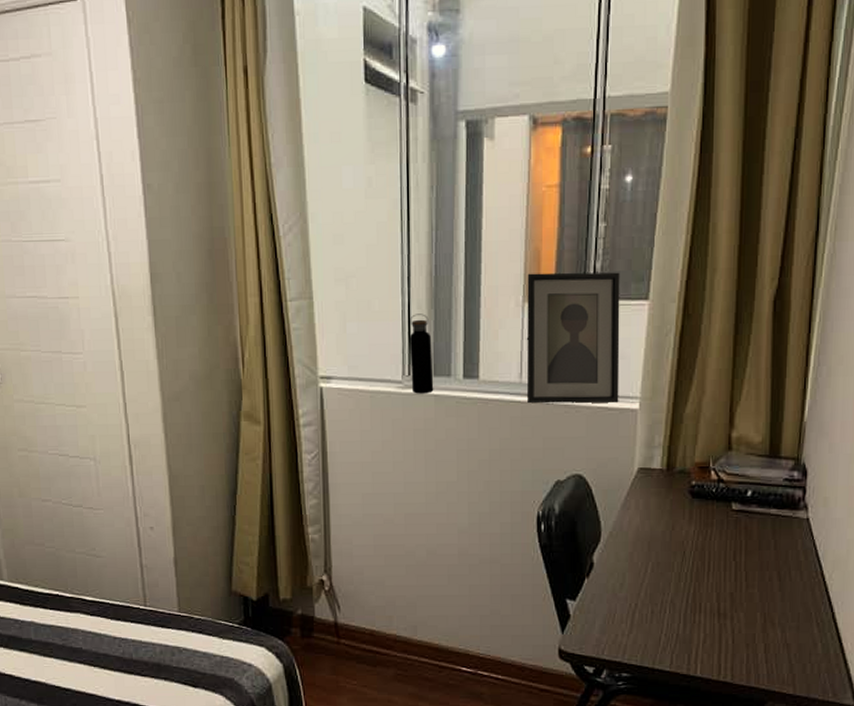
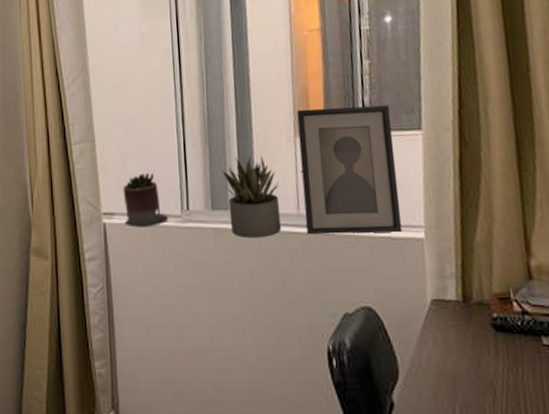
succulent planter: none [342,335,388,393] -> present [123,173,168,228]
water bottle: present [409,314,434,395] -> none [186,151,213,229]
succulent plant: none [447,320,504,406] -> present [222,156,282,239]

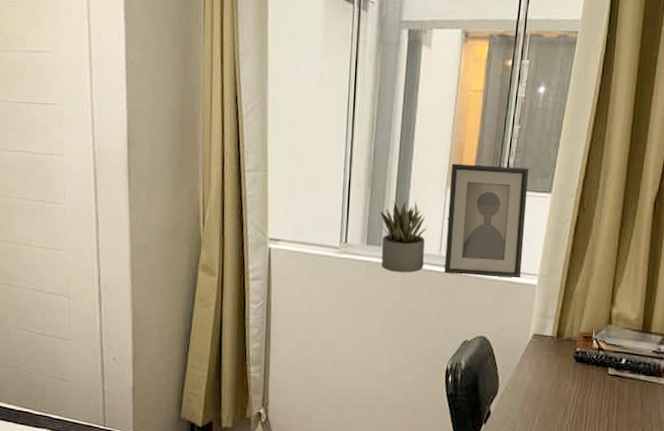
succulent planter: present [123,173,168,228] -> none [288,206,328,255]

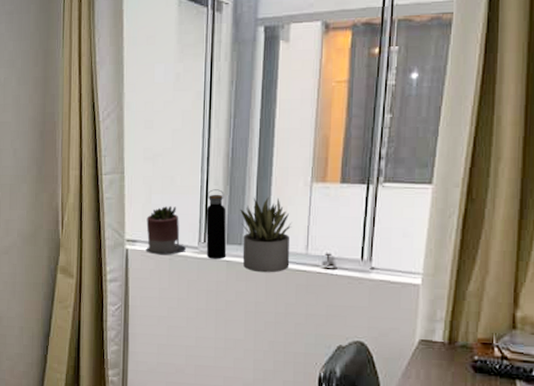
succulent planter: none [288,206,328,255] -> present [146,206,186,255]
water bottle: none [347,190,367,260] -> present [206,189,227,260]
picture frame: present [444,163,529,279] -> none [313,157,405,278]

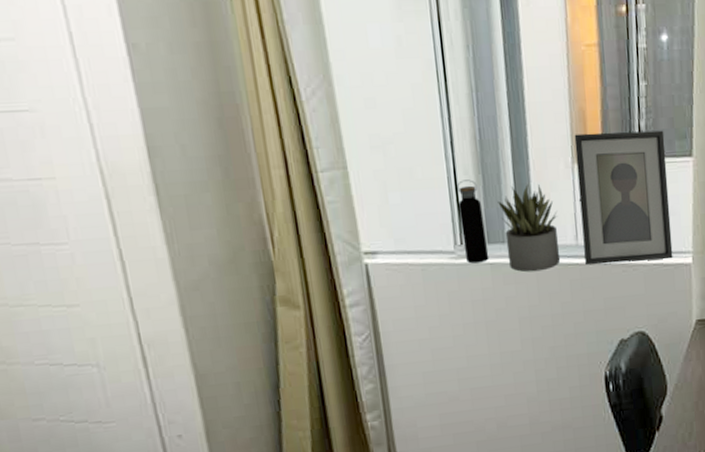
succulent planter: present [146,206,186,255] -> none [385,205,440,267]
picture frame: none [313,157,405,278] -> present [574,130,673,266]

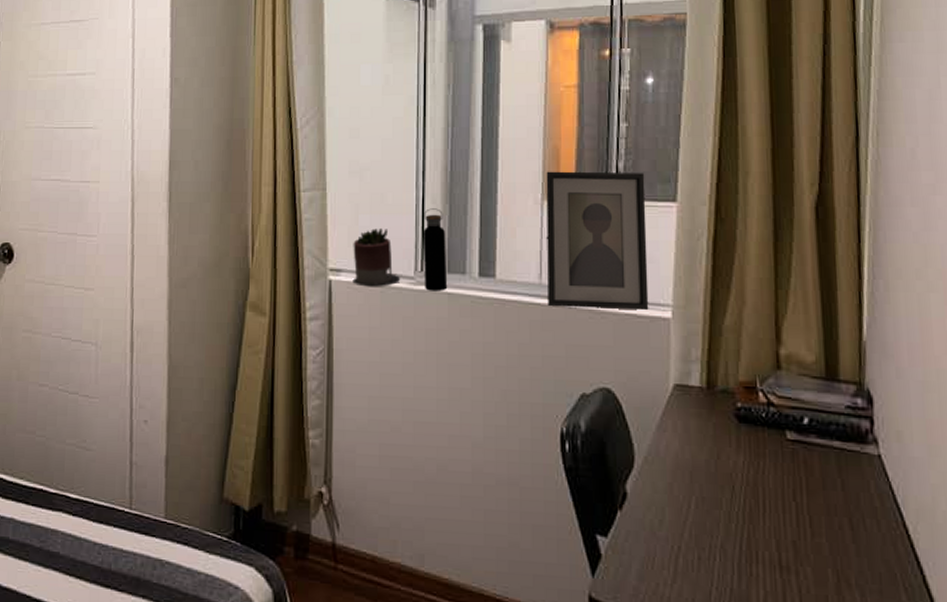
succulent planter: none [385,205,440,267] -> present [352,228,400,287]
succulent plant: present [497,184,561,273] -> none [462,217,522,307]

